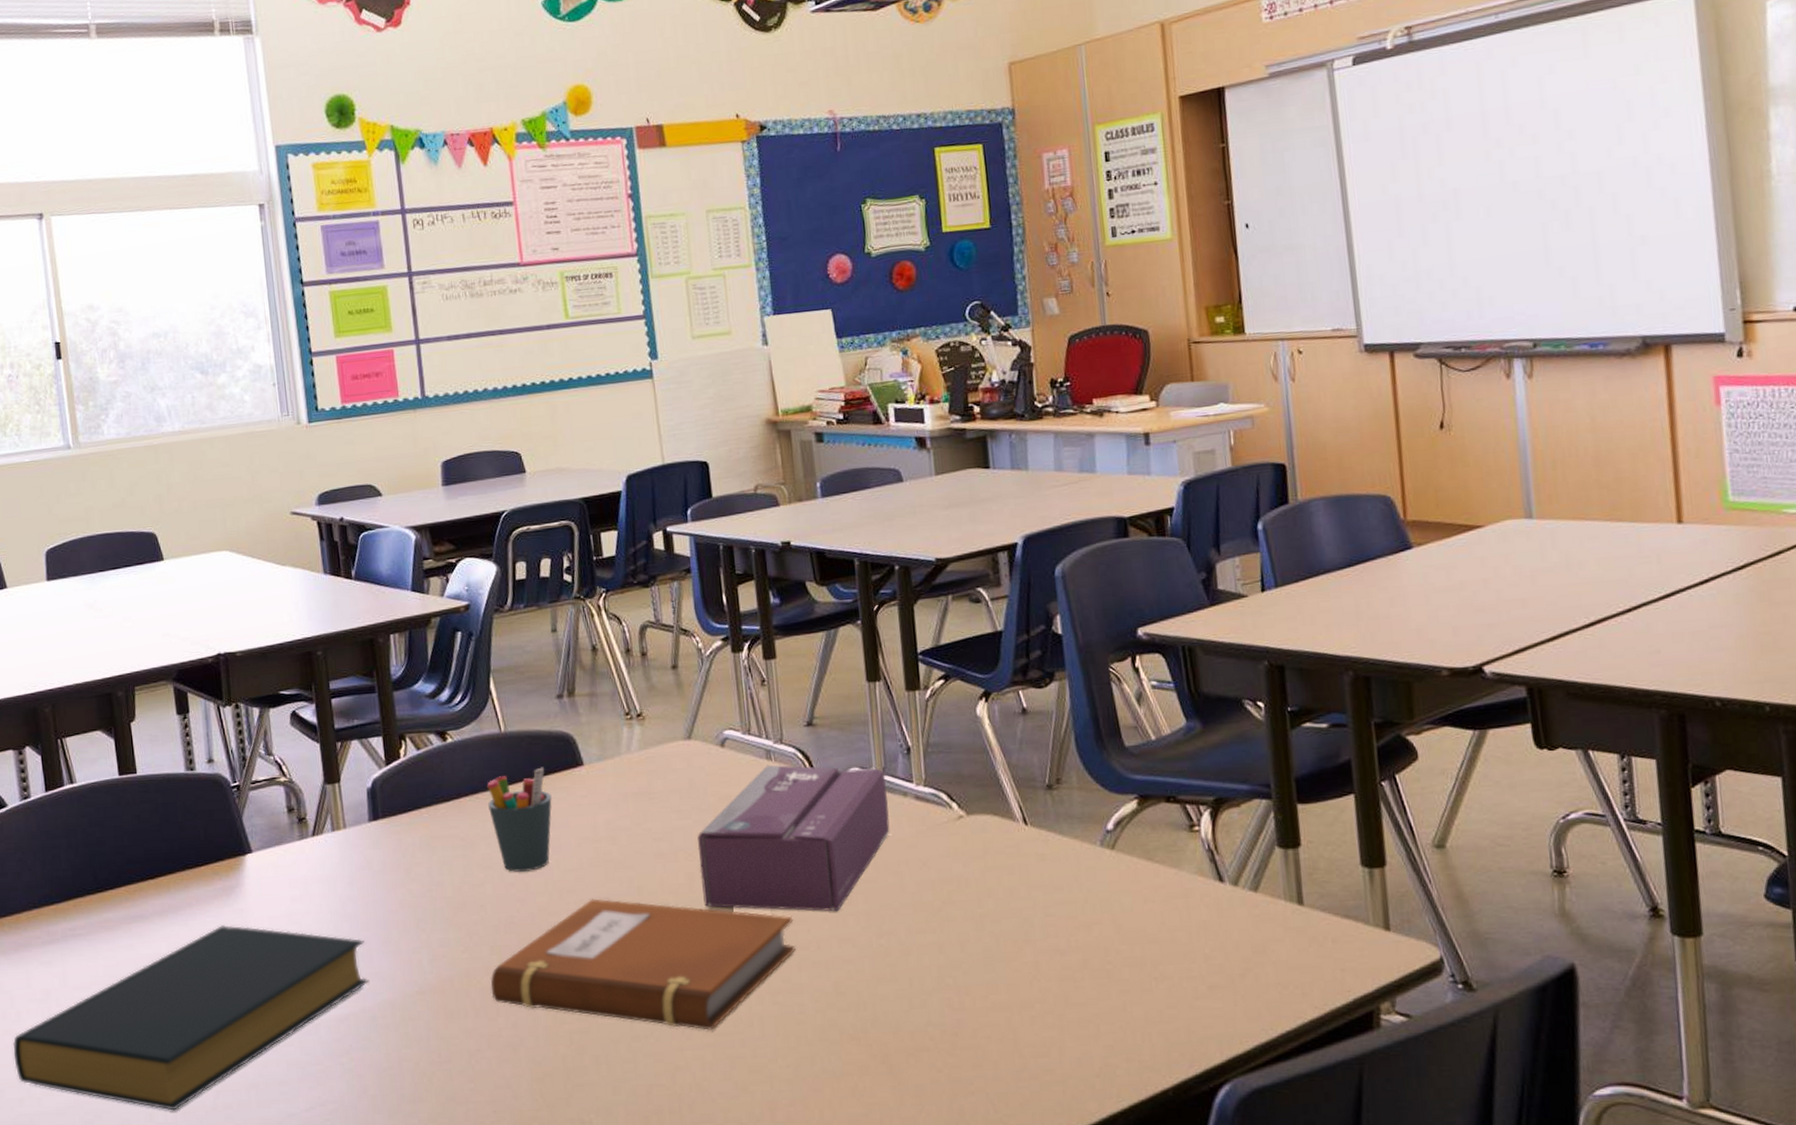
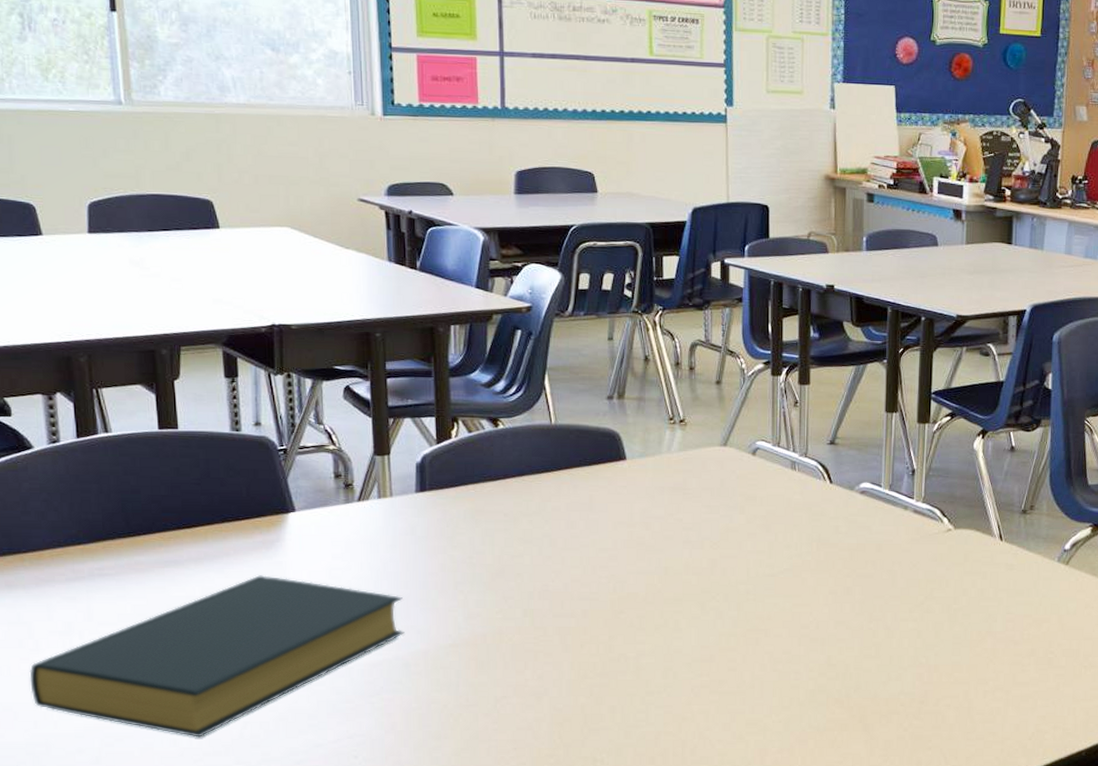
pen holder: present [486,767,552,872] -> none [533,458,594,547]
notebook: present [490,898,796,1030] -> none [521,575,799,690]
tissue box: present [697,765,890,912] -> none [722,474,892,599]

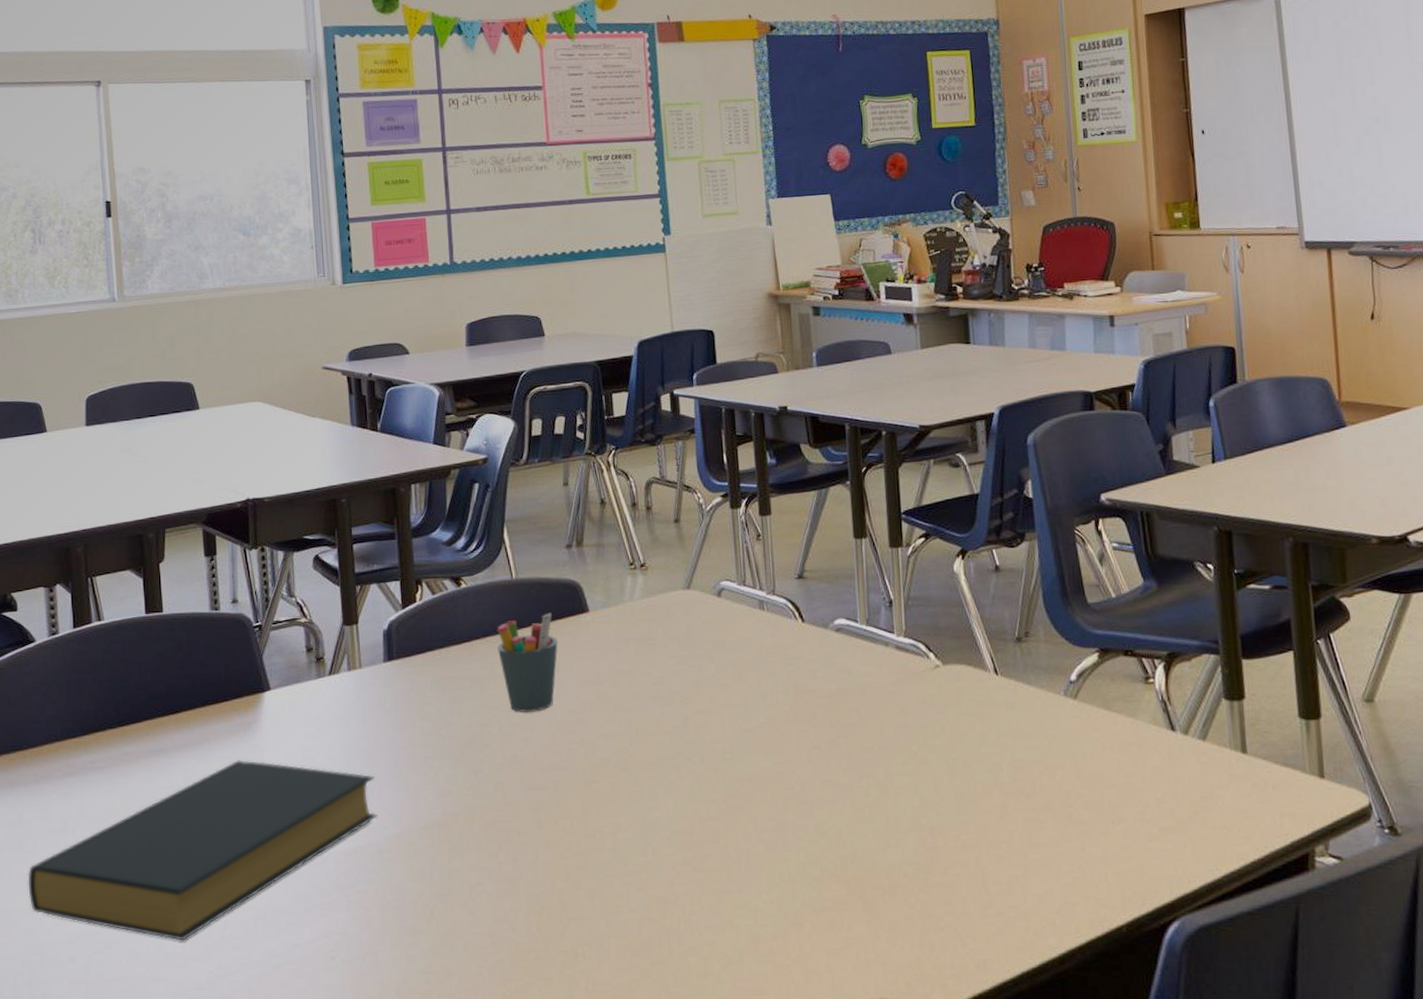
pen holder: none [533,458,594,547] -> present [497,613,558,712]

